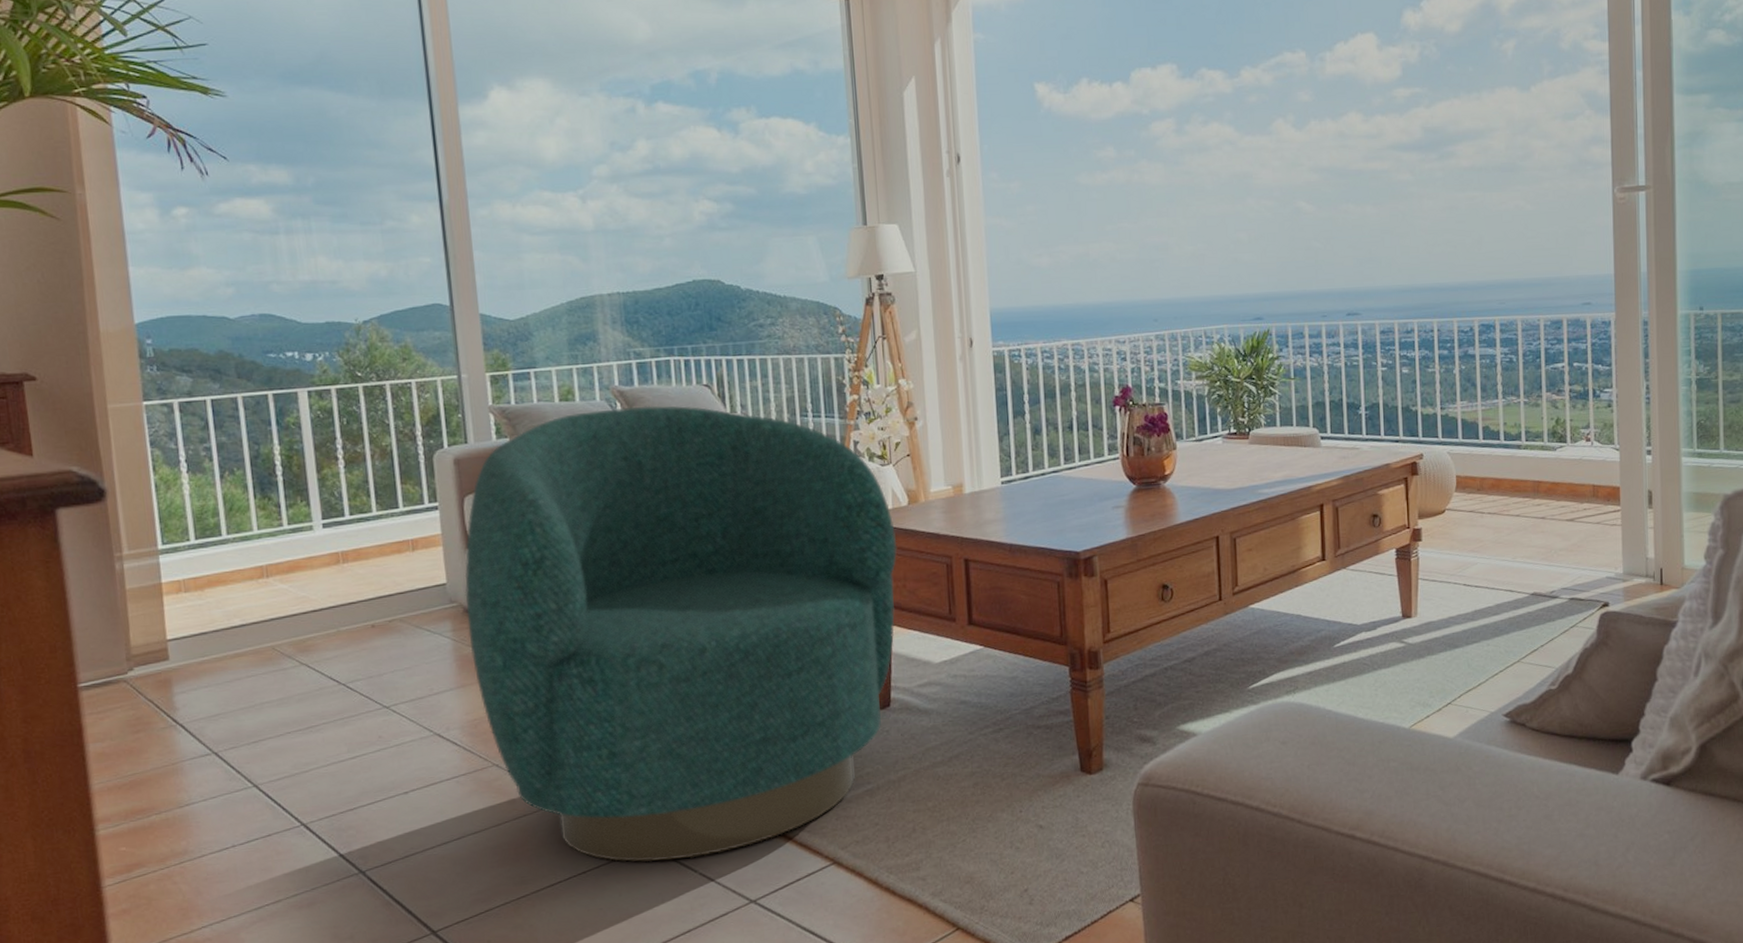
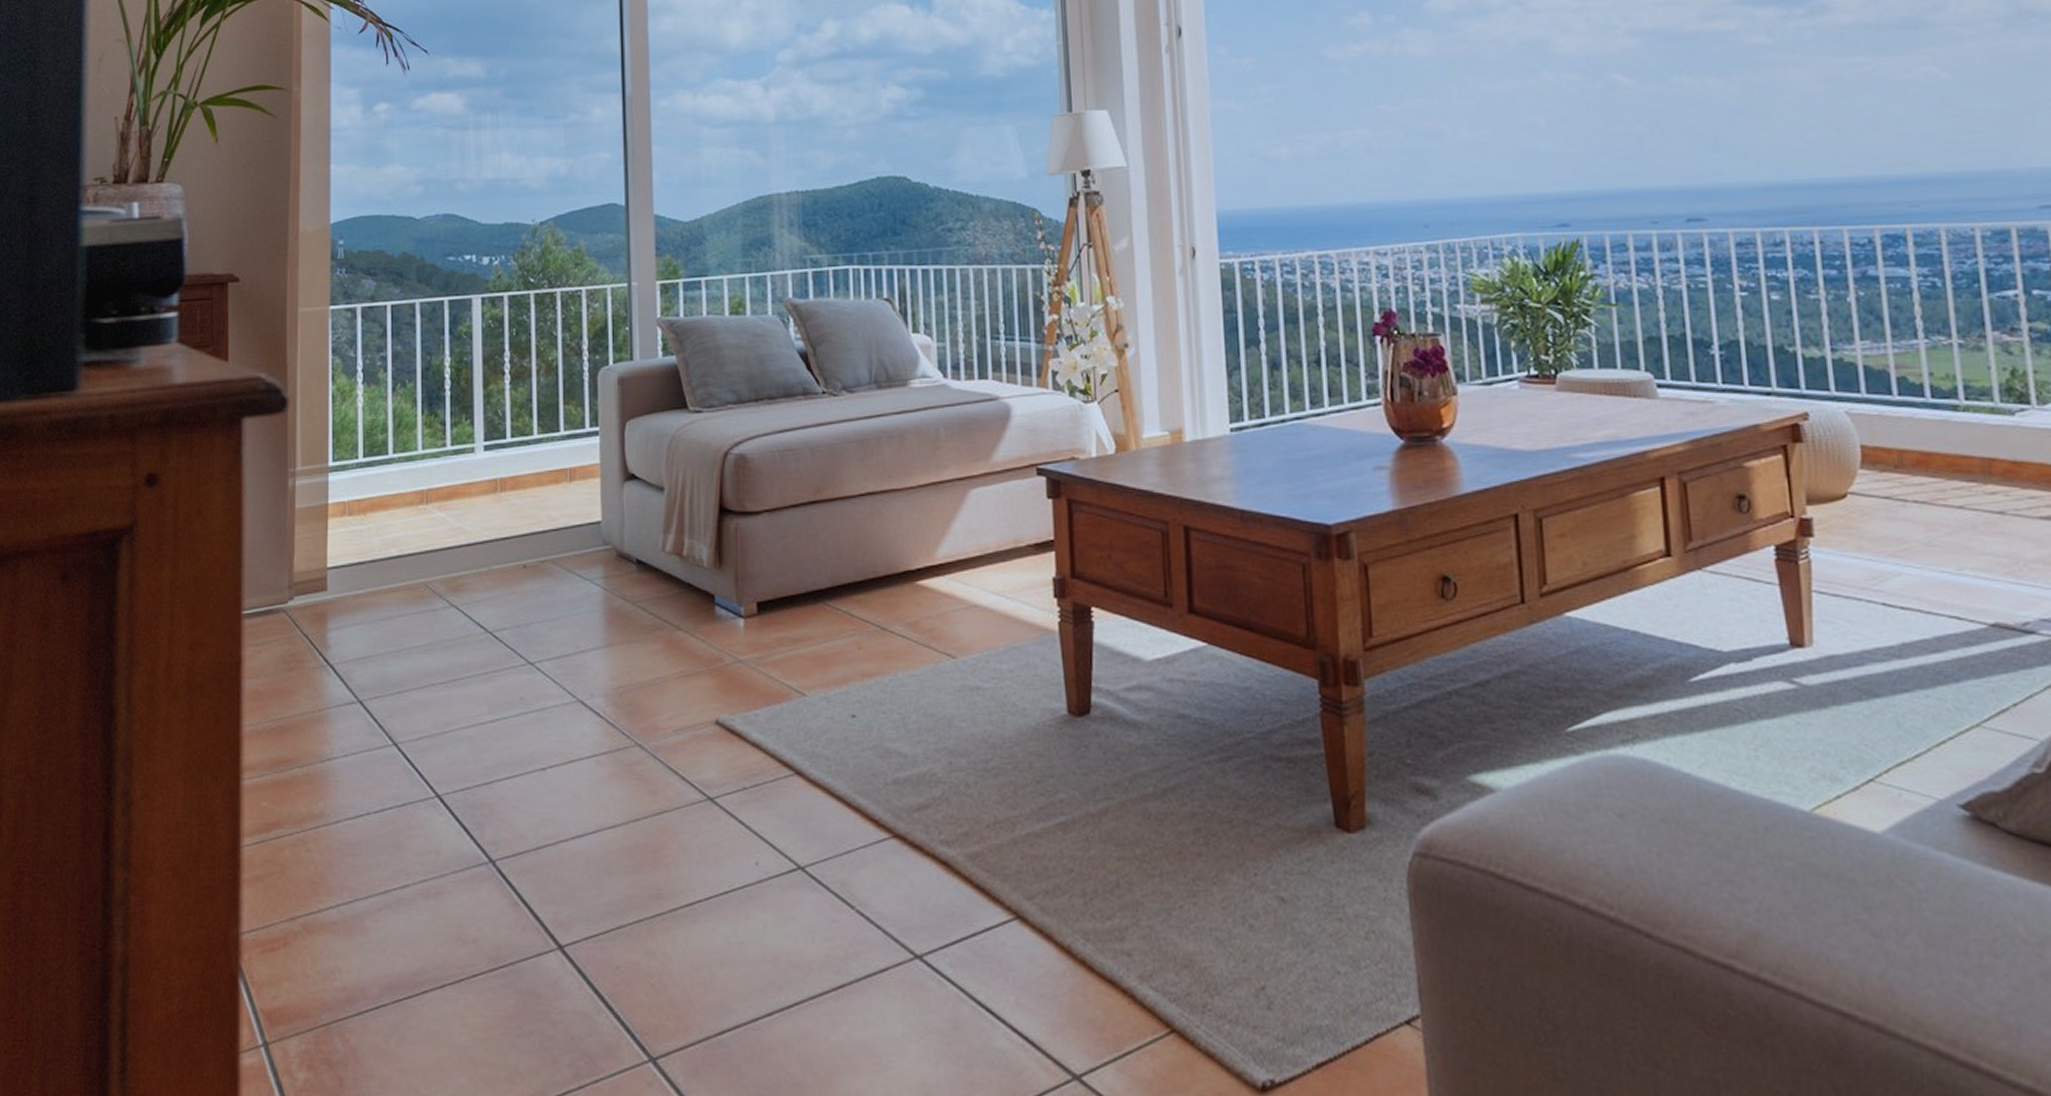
armchair: present [464,405,898,862] -> none [619,322,1102,890]

